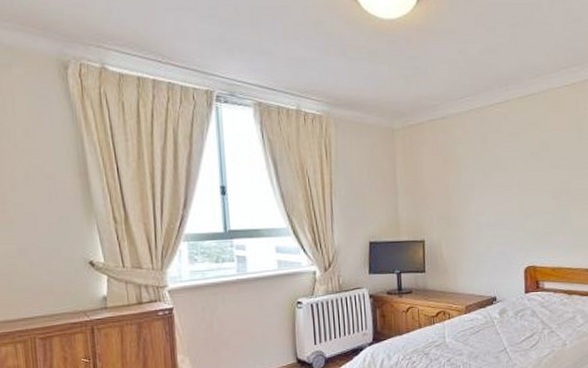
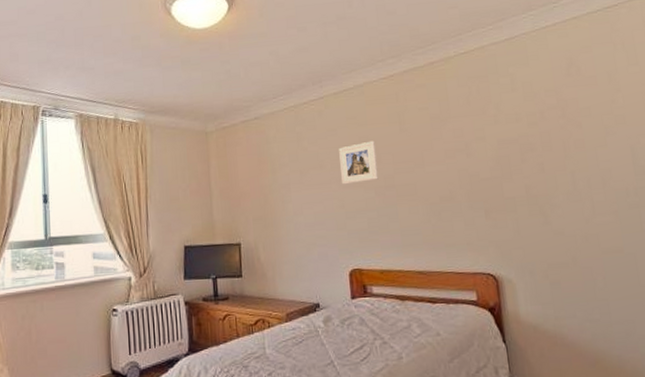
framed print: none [521,146,556,188] -> present [339,140,379,185]

